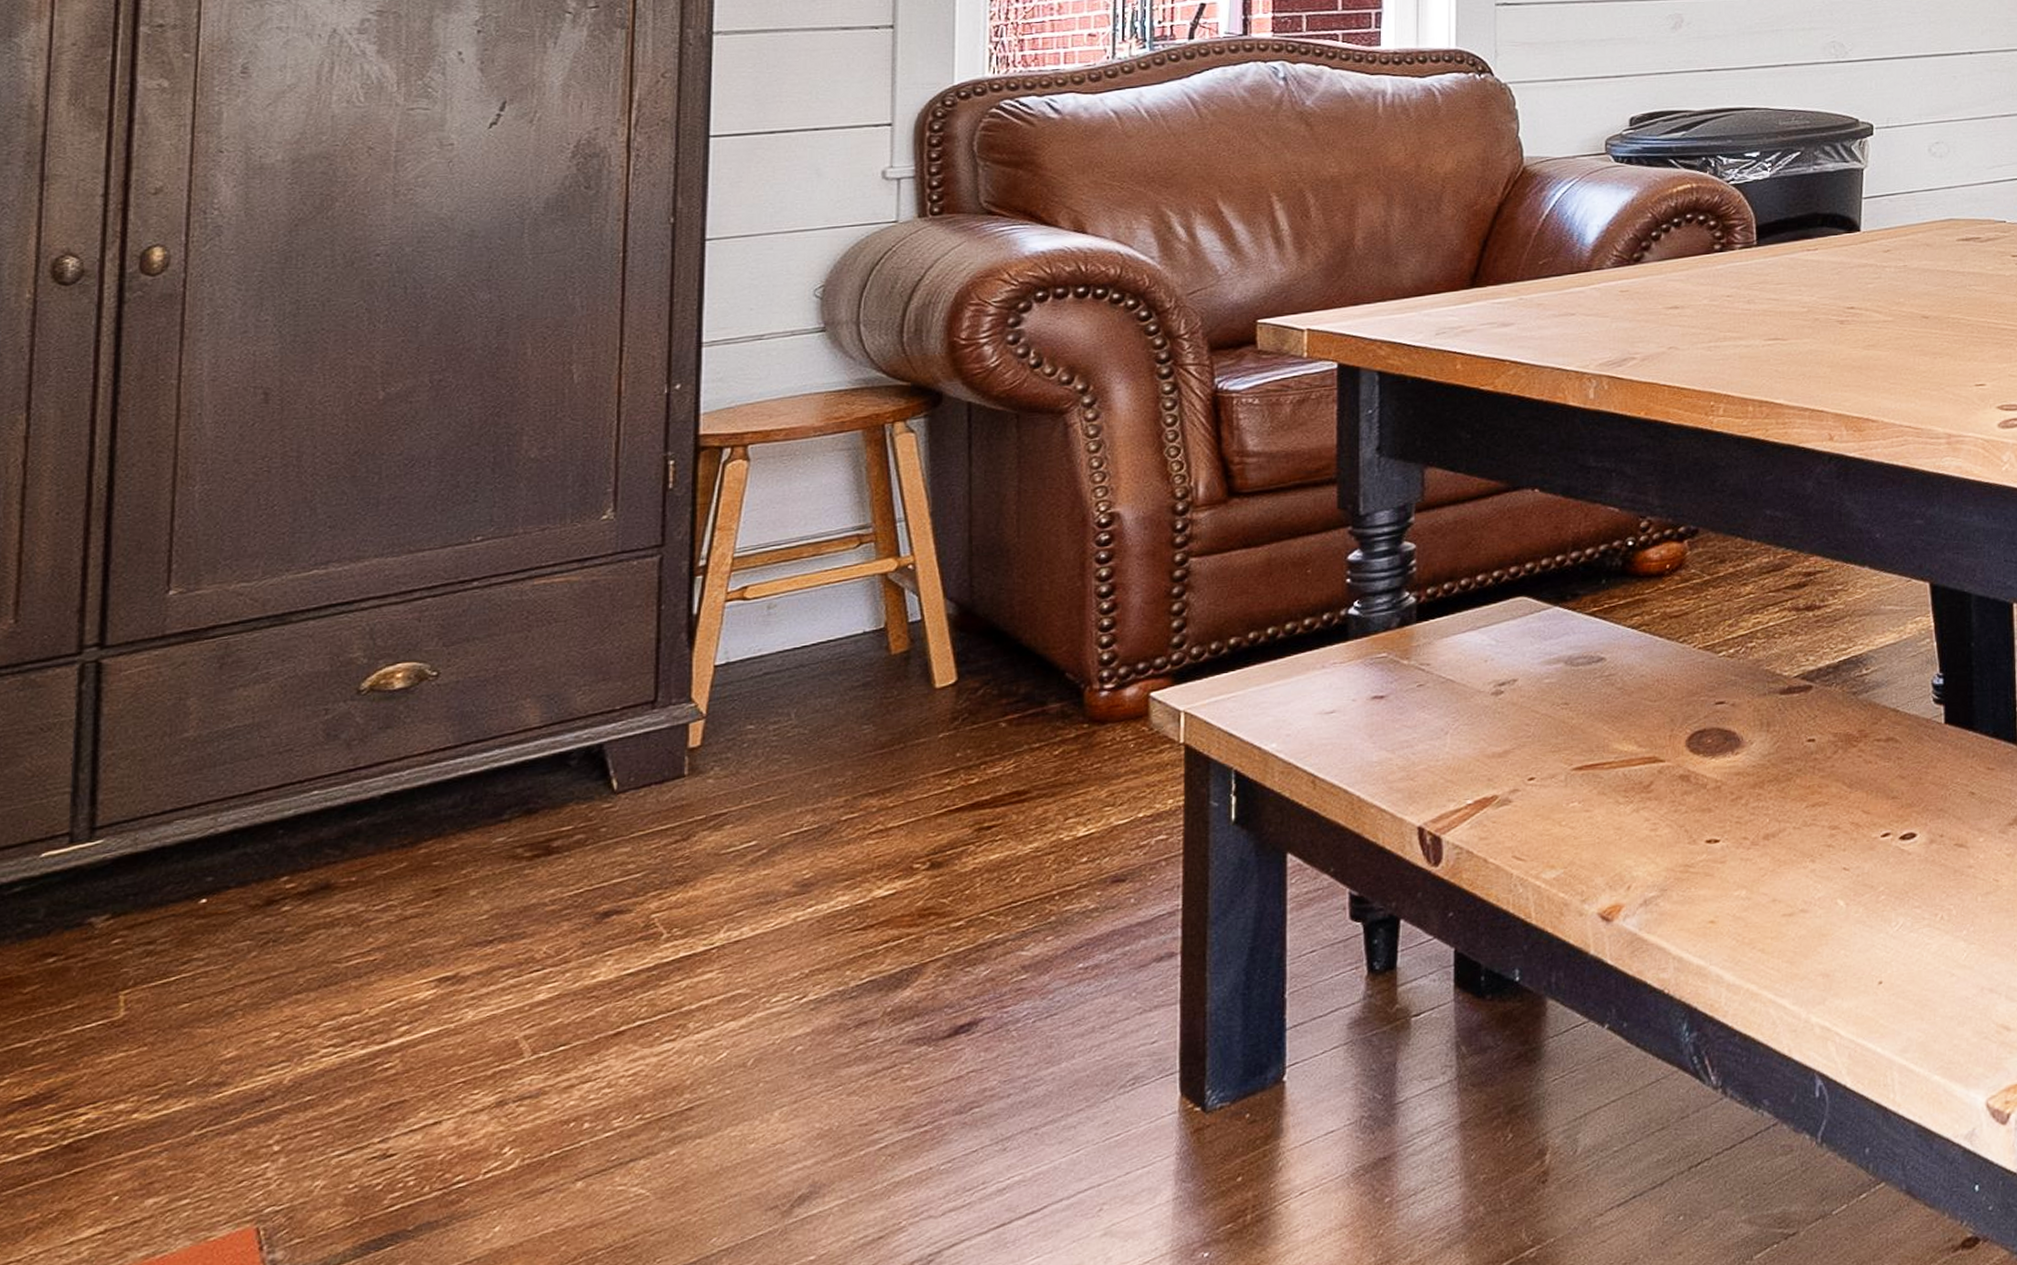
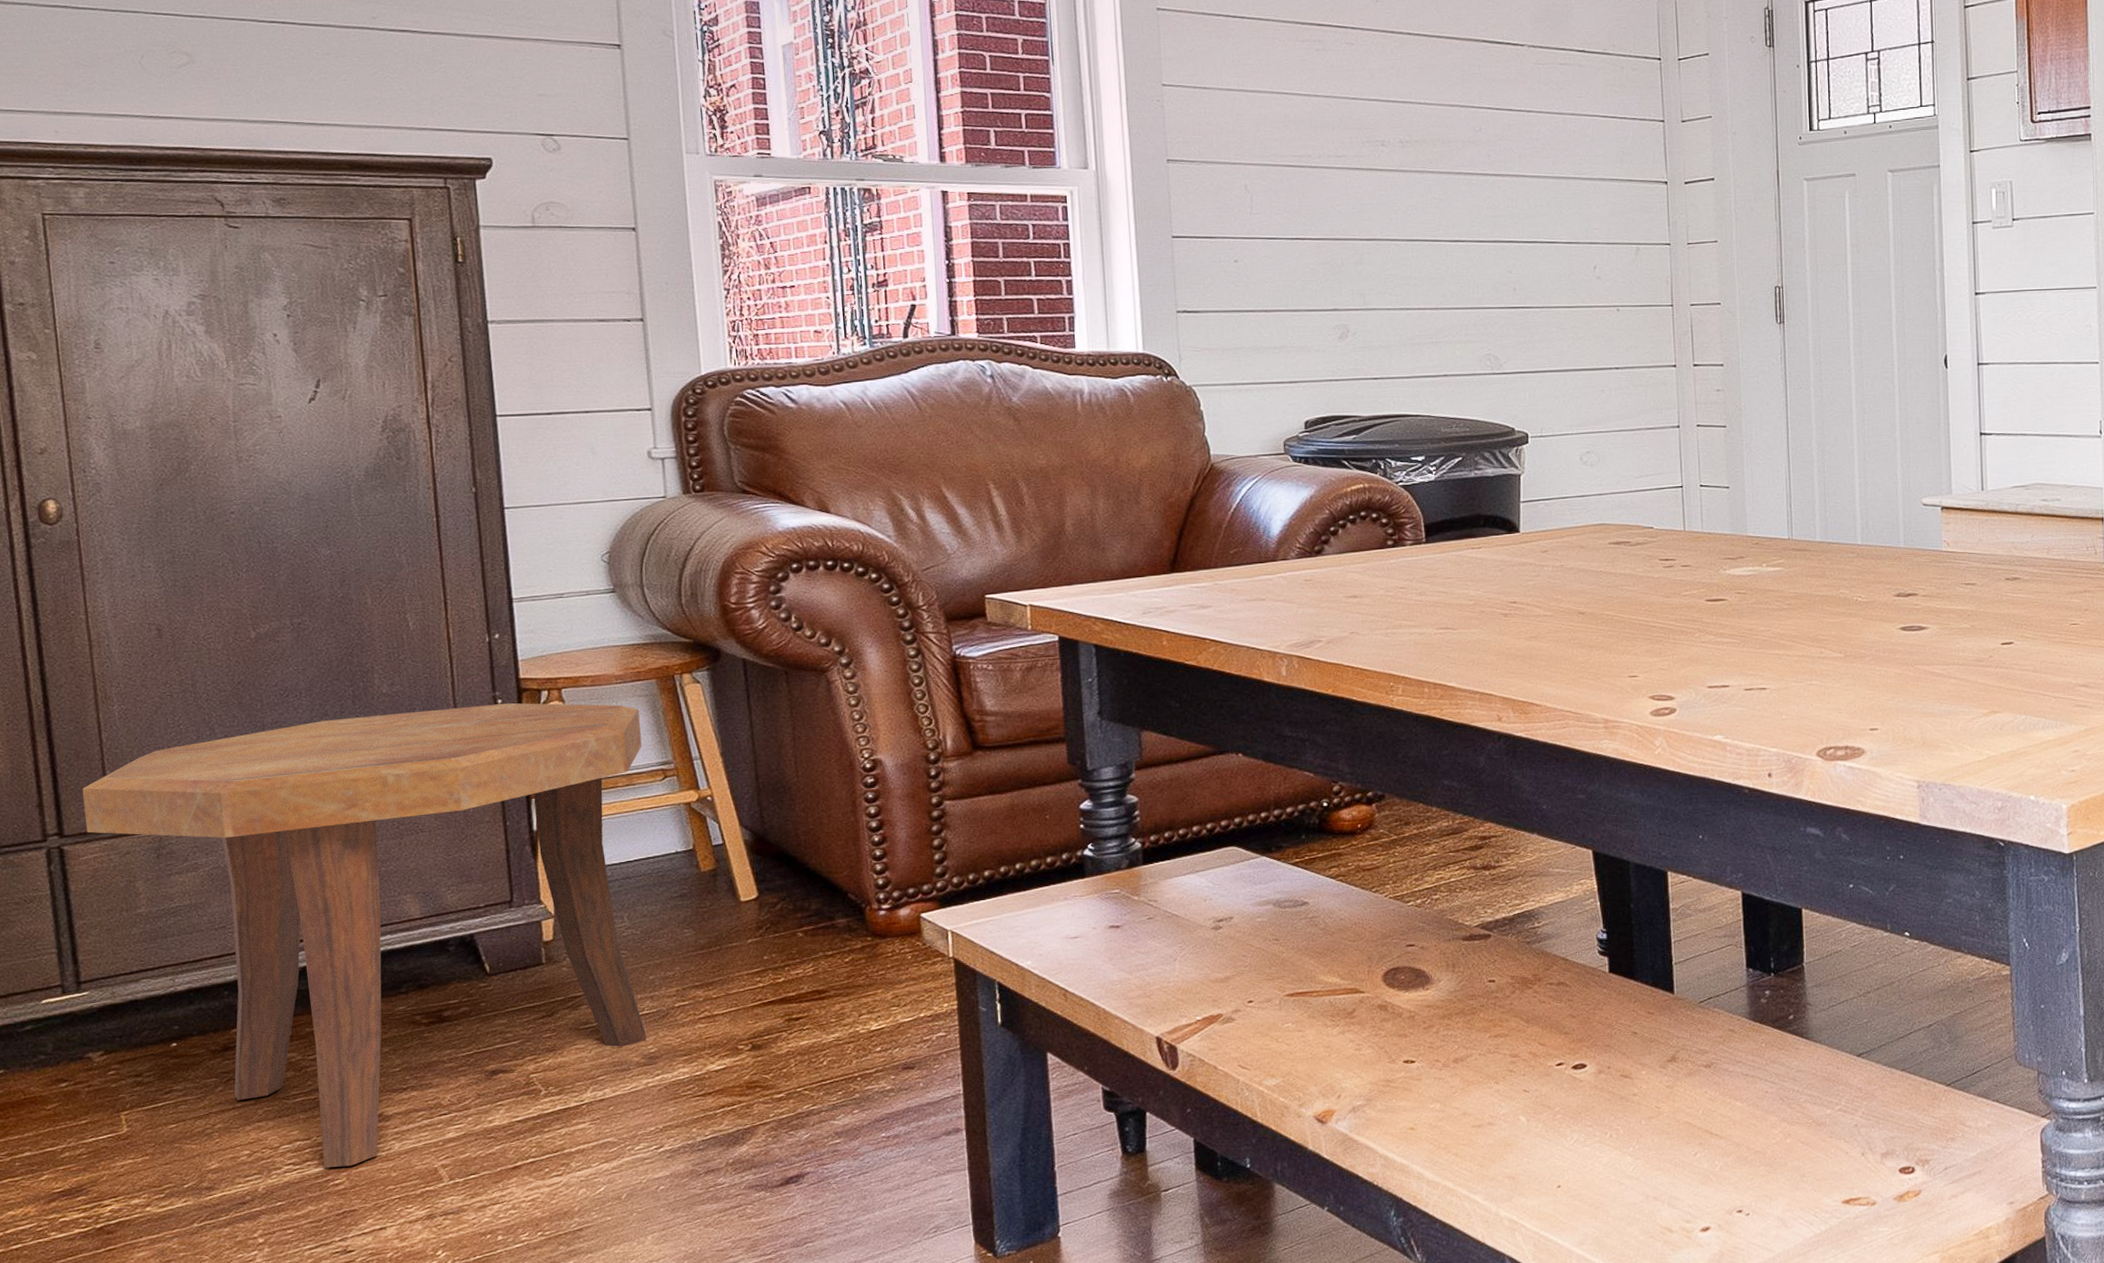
side table: none [136,461,838,1048] -> present [82,702,646,1168]

